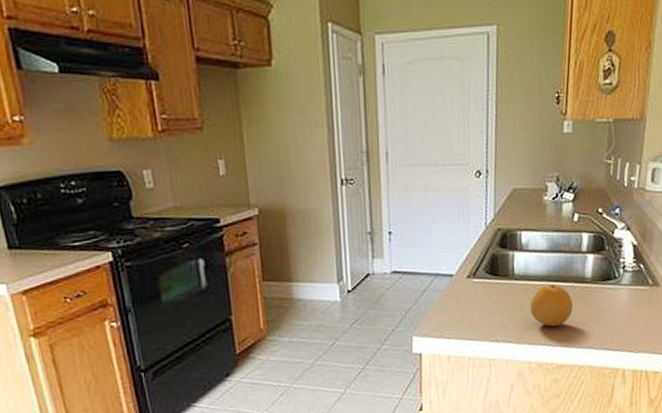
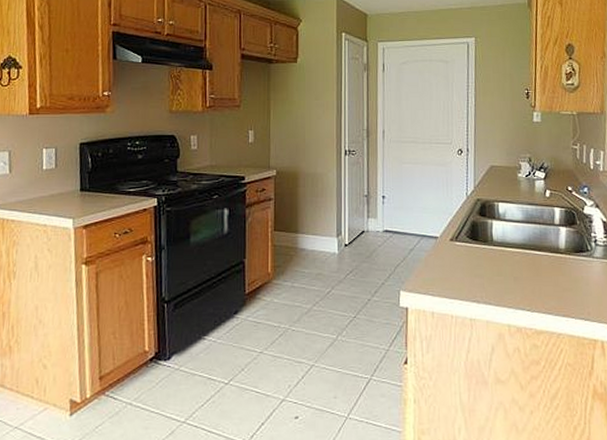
fruit: present [530,284,573,327] -> none [508,252,549,292]

